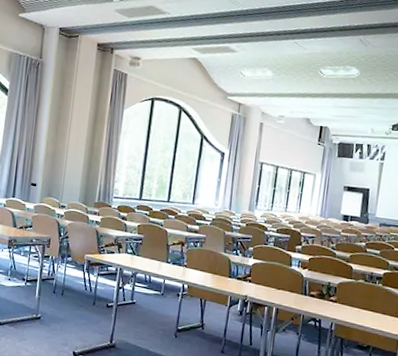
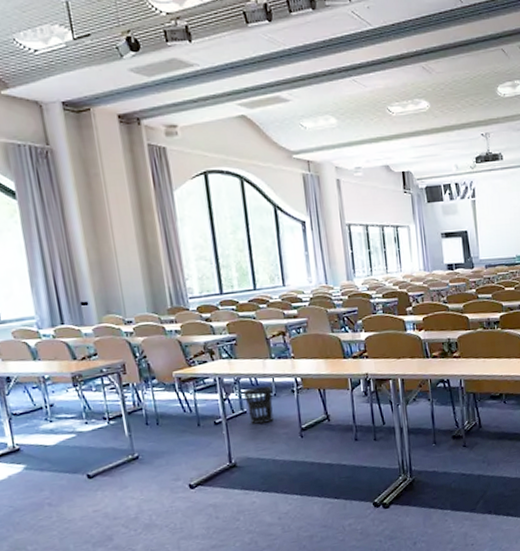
wastebasket: none [136,283,162,317] -> present [242,385,274,424]

